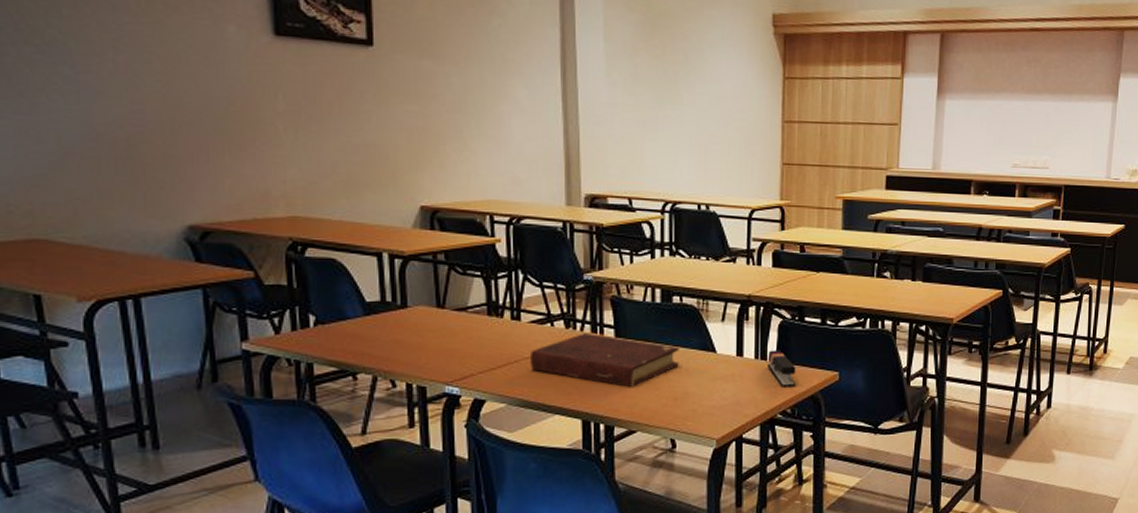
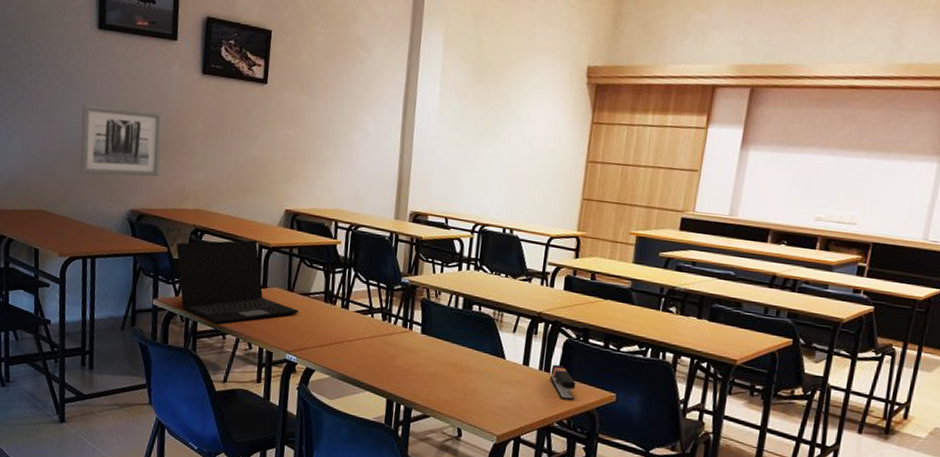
wall art: none [86,84,227,183] -> present [80,105,162,177]
laptop: none [266,249,455,362] -> present [176,239,299,325]
book: present [531,332,679,388] -> none [352,326,474,379]

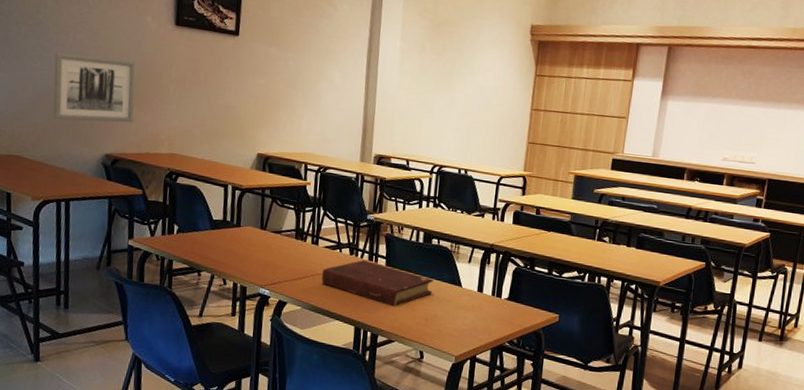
laptop: present [176,239,299,325] -> none [151,182,271,262]
book: none [352,326,474,379] -> present [321,259,434,307]
stapler: present [550,364,576,401] -> none [501,290,525,323]

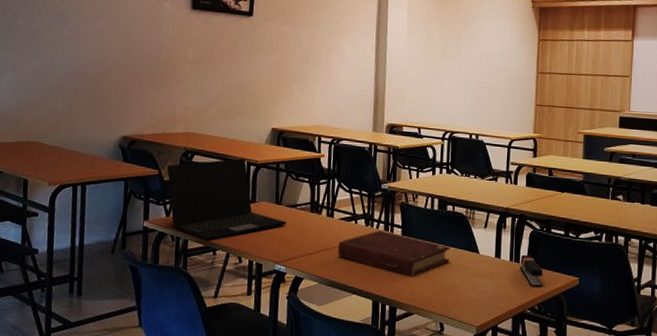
wall art: present [53,53,136,123] -> none [72,41,154,105]
laptop: none [151,182,271,262] -> present [167,158,286,241]
stapler: none [501,290,525,323] -> present [520,254,543,288]

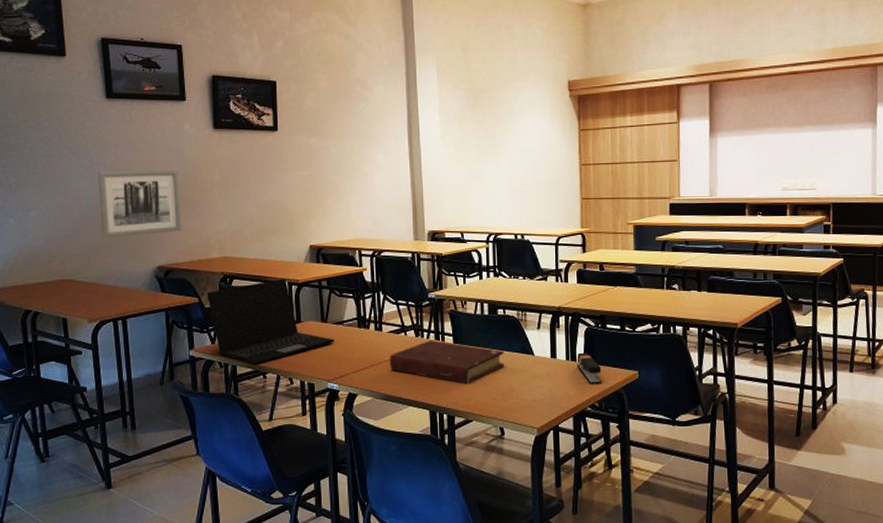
wall art: none [72,41,154,105] -> present [98,170,183,238]

